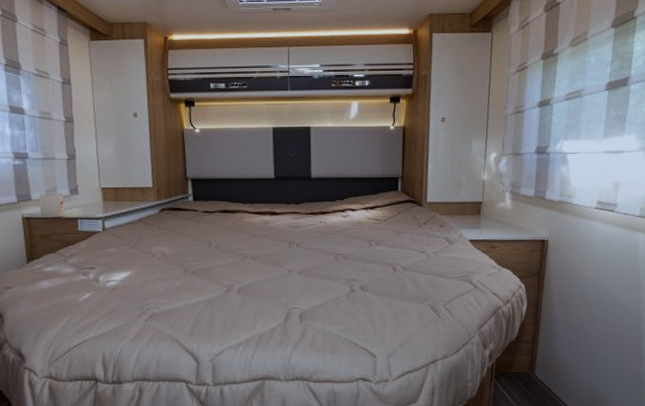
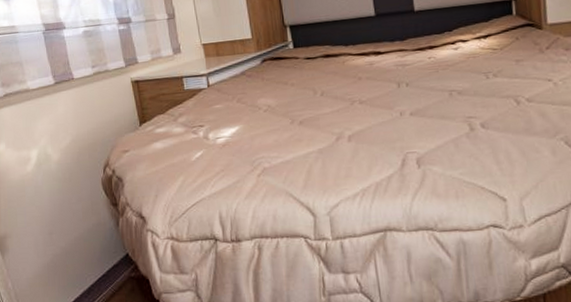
mug: present [39,193,65,219] -> none [144,53,171,80]

